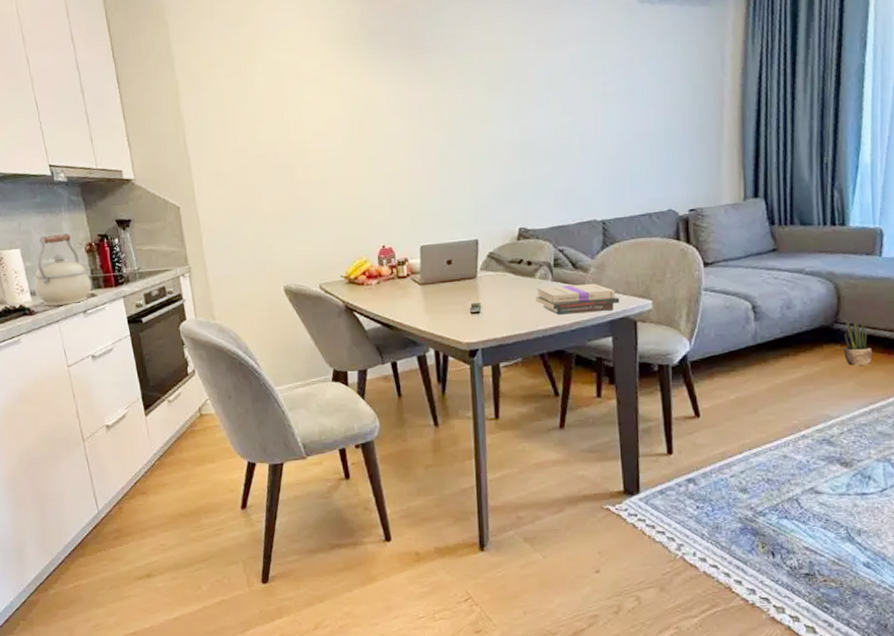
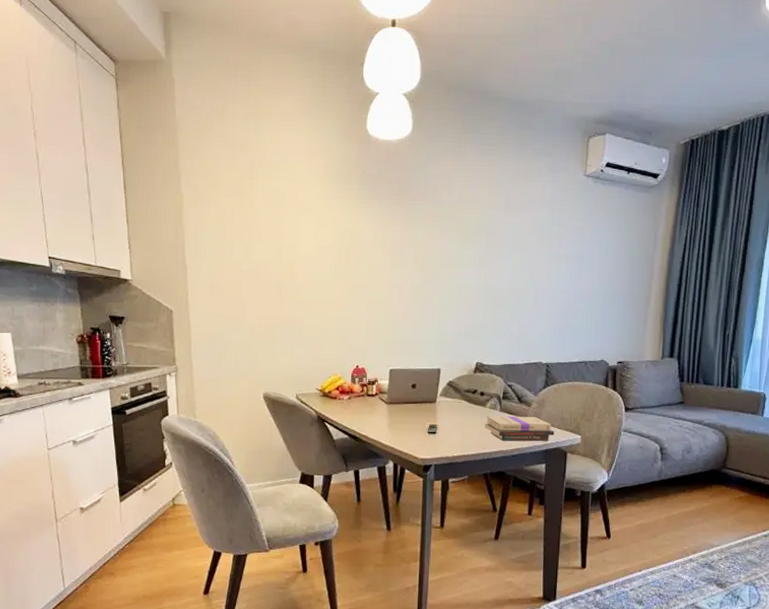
kettle: present [34,233,92,306] -> none [22,323,80,391]
potted plant: present [844,317,873,366] -> none [727,464,750,504]

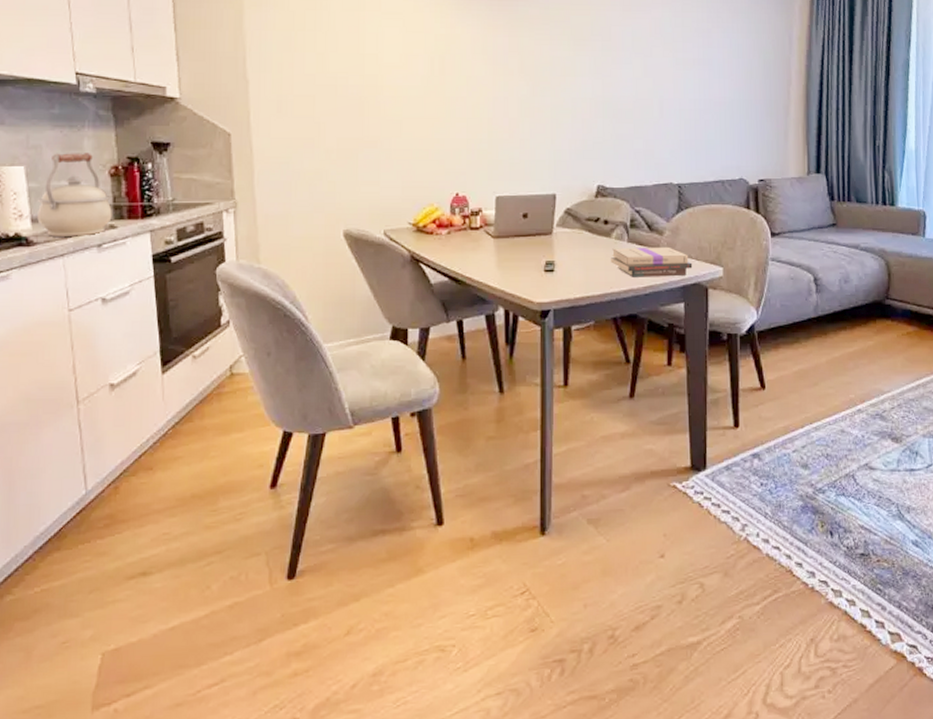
kettle: none [22,323,80,391] -> present [37,153,112,237]

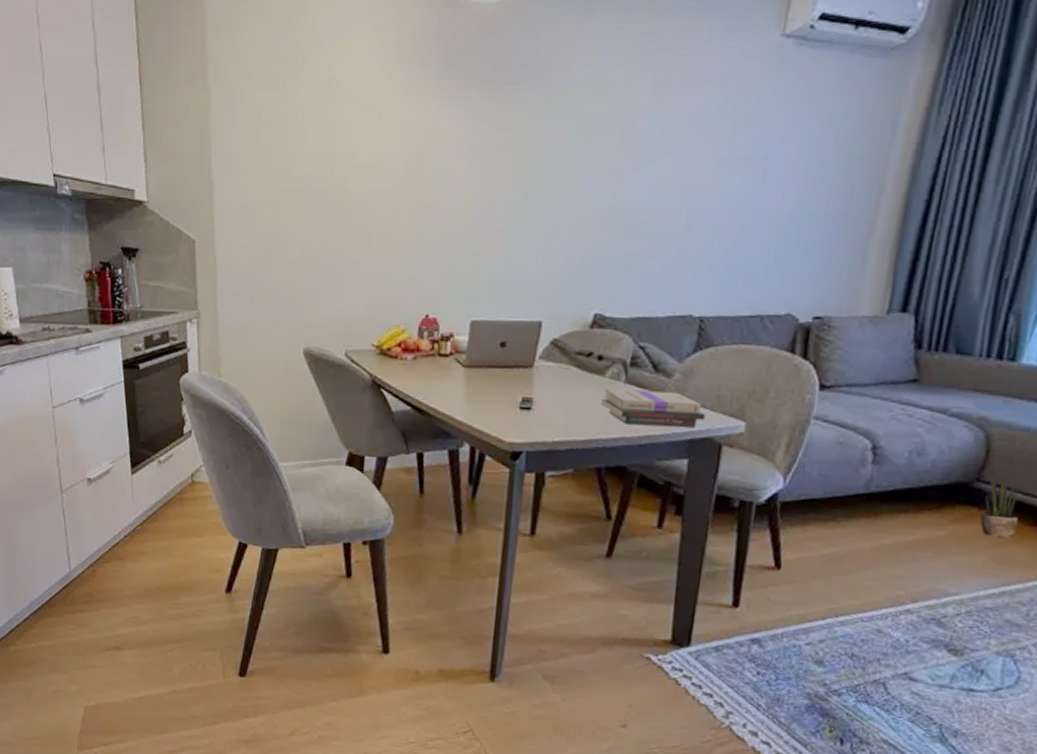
kettle: present [37,153,112,237] -> none [25,255,87,338]
potted plant: none [894,294,919,341] -> present [980,477,1019,538]

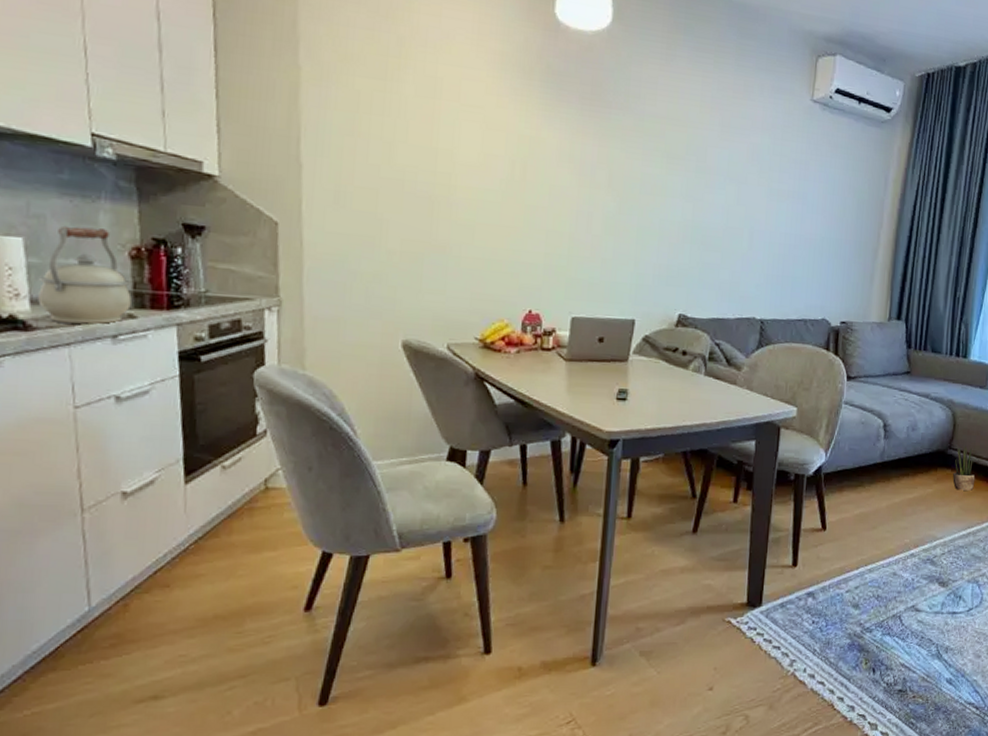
kettle: none [25,255,87,338] -> present [38,225,132,325]
books: present [601,389,706,428] -> none [686,380,768,413]

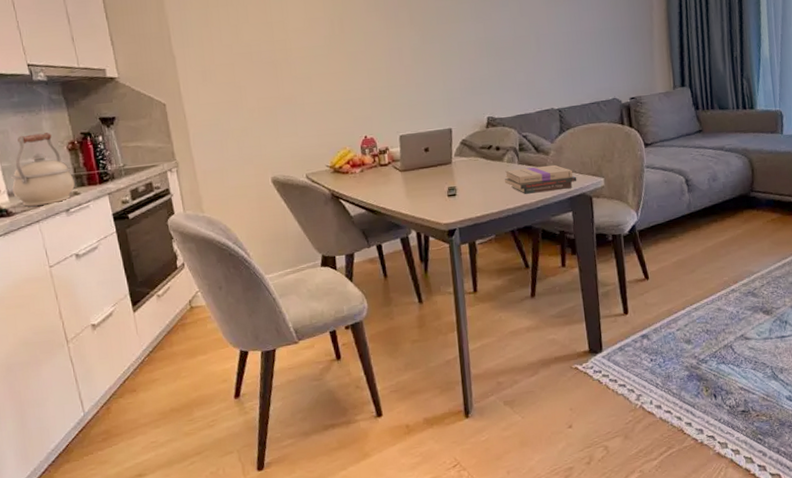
books: none [686,380,768,413] -> present [505,164,577,194]
potted plant: present [953,445,975,491] -> none [759,186,782,227]

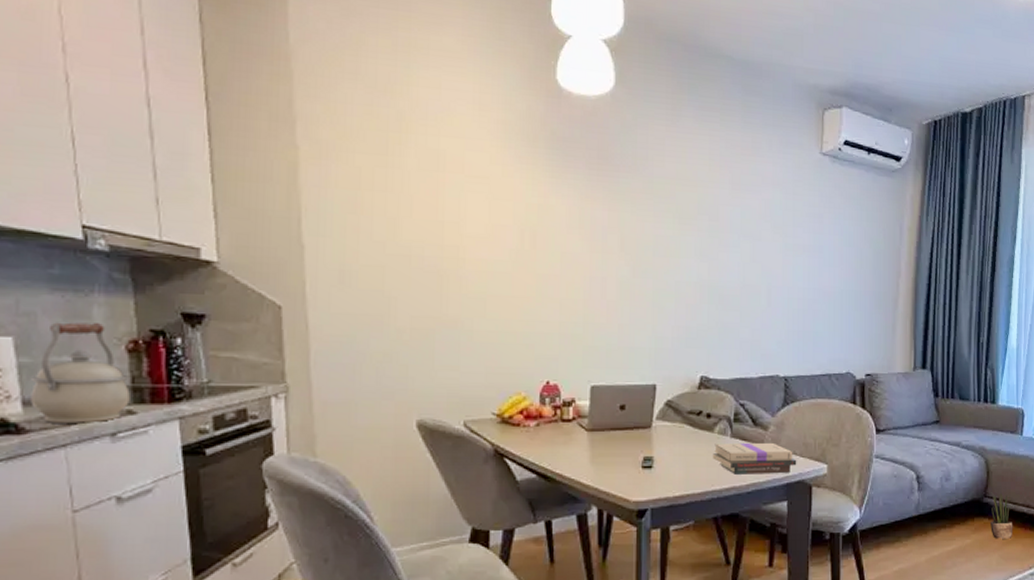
potted plant: none [759,186,782,227] -> present [990,492,1013,539]

